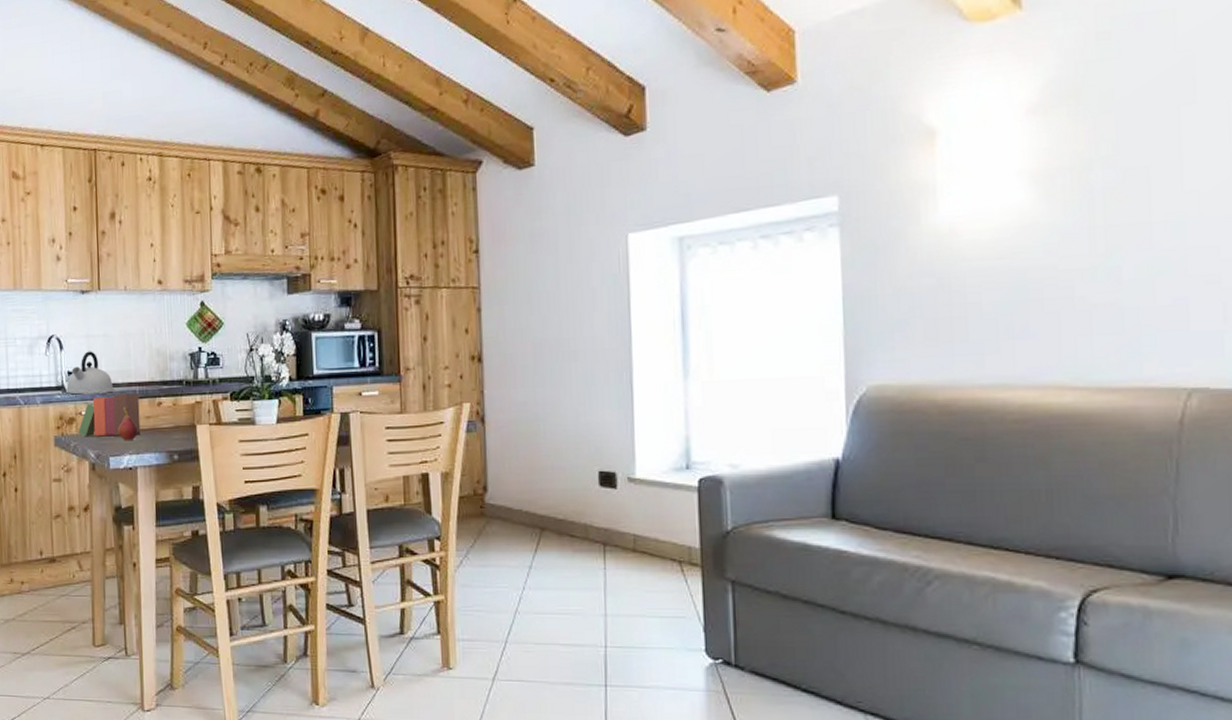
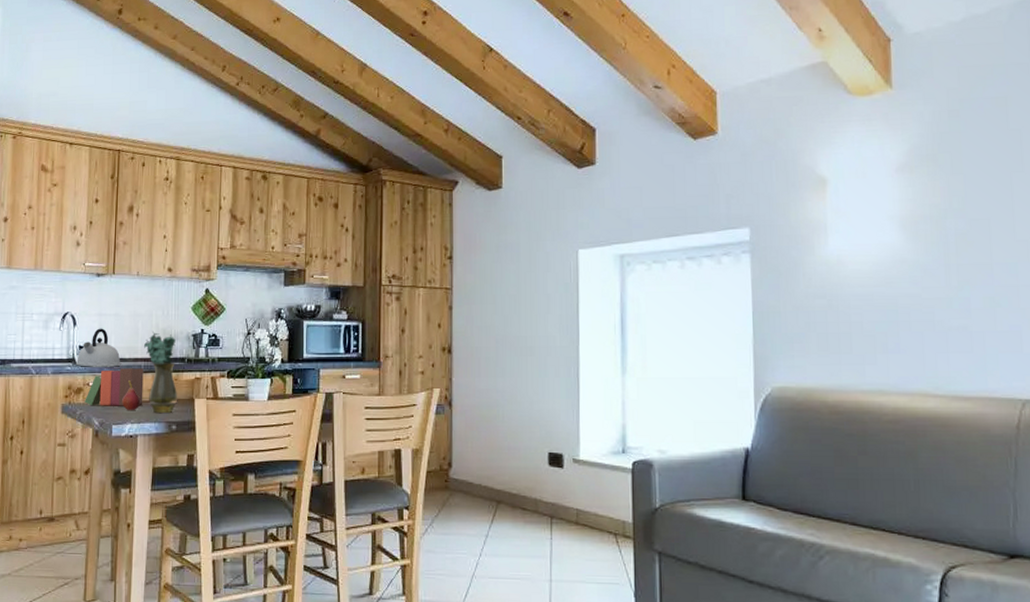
vase: none [138,352,178,443] -> present [144,331,178,414]

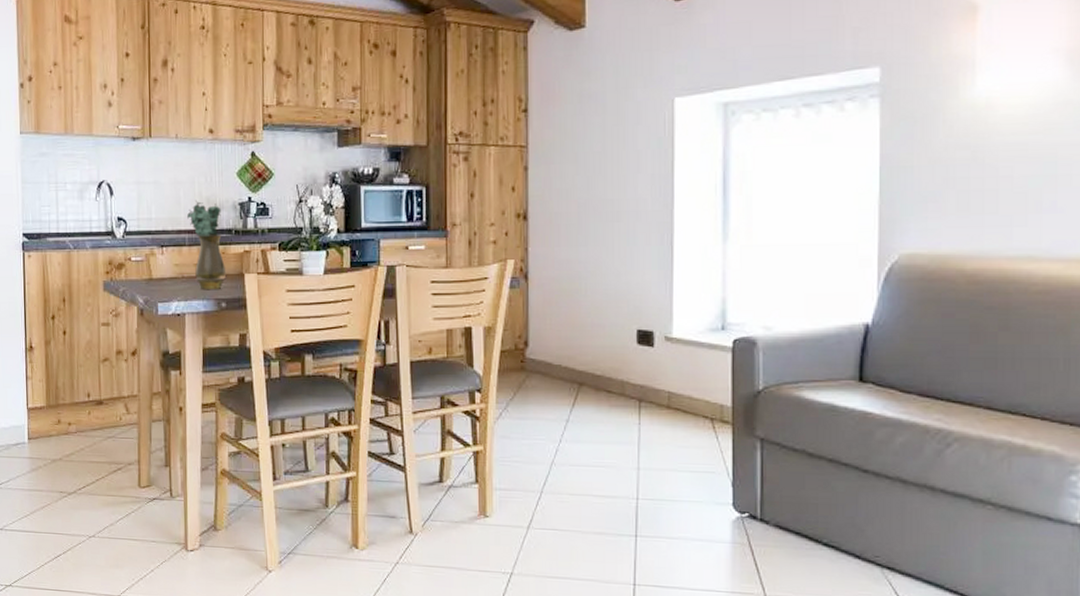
kettle: present [75,328,121,367] -> none [115,197,163,241]
books: present [85,368,144,406] -> none [127,241,189,283]
fruit: present [122,380,141,411] -> none [167,254,187,288]

